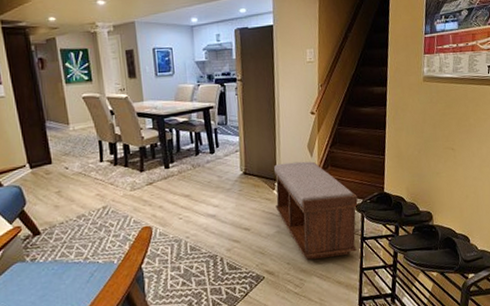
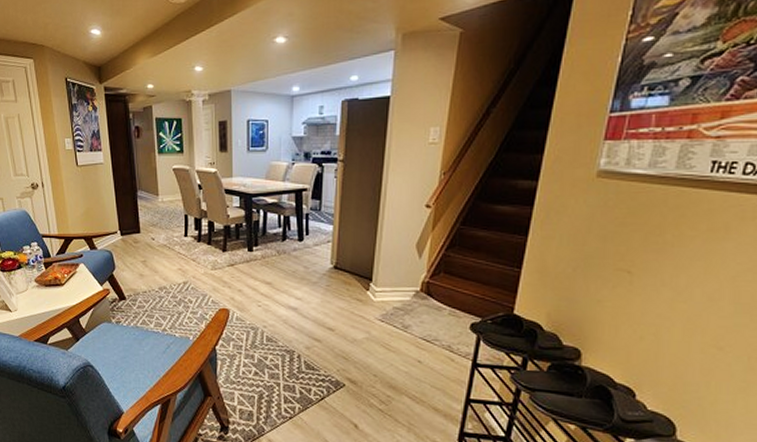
bench: present [273,161,358,260] -> none [367,261,475,381]

